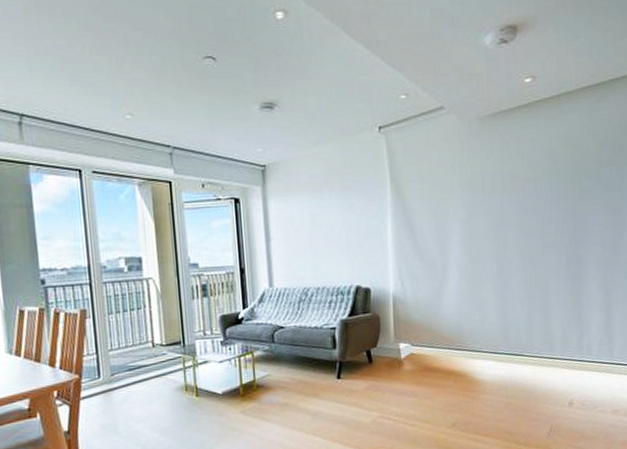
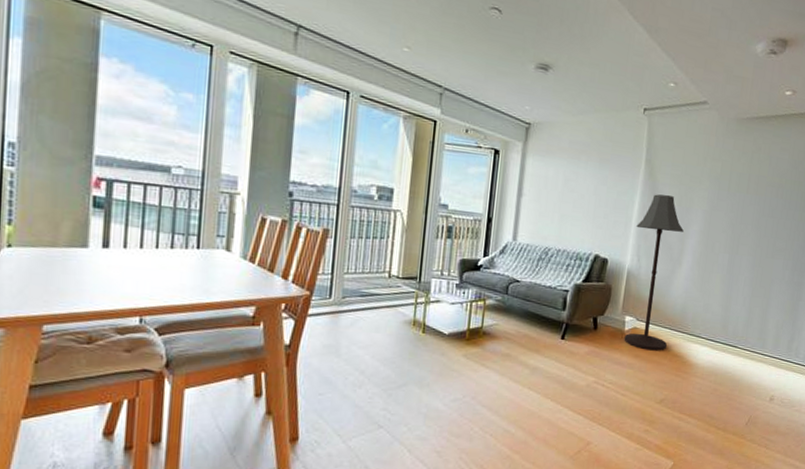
floor lamp: none [393,211,448,375] -> present [624,194,685,351]

